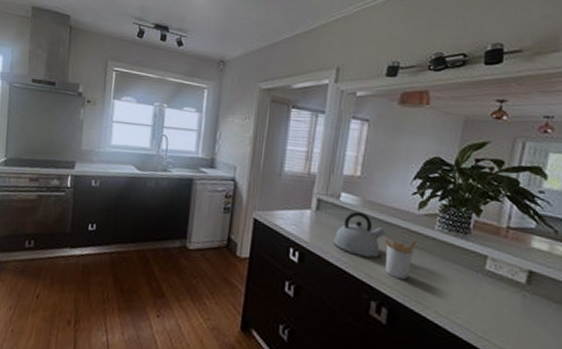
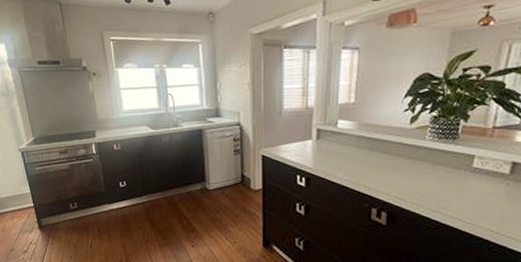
kettle: present [333,212,386,258] -> none [334,135,381,173]
utensil holder: present [384,238,417,280] -> none [380,150,410,187]

